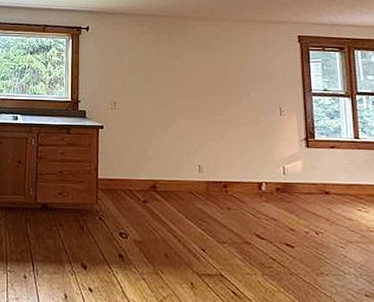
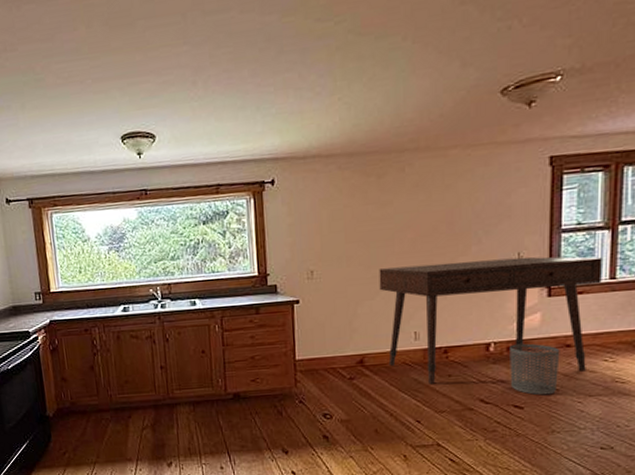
desk: none [169,108,348,218] -> present [379,256,602,384]
waste bin: none [278,186,322,237] -> present [510,343,560,396]

